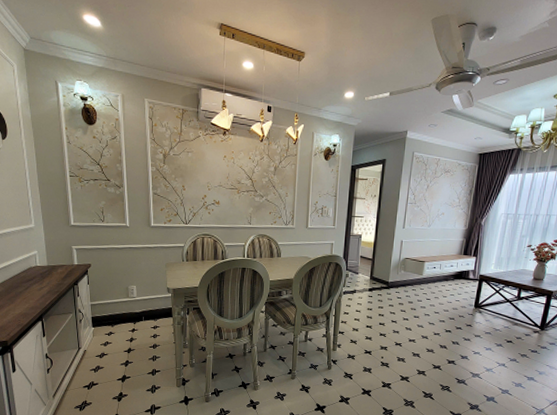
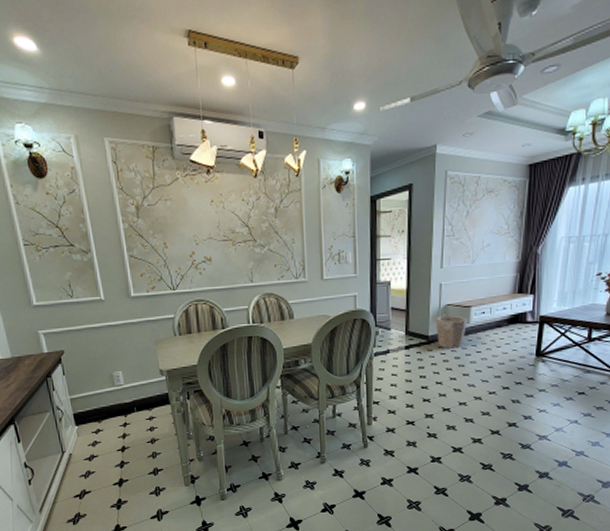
waste bin: none [395,267,422,295] -> present [435,315,468,349]

